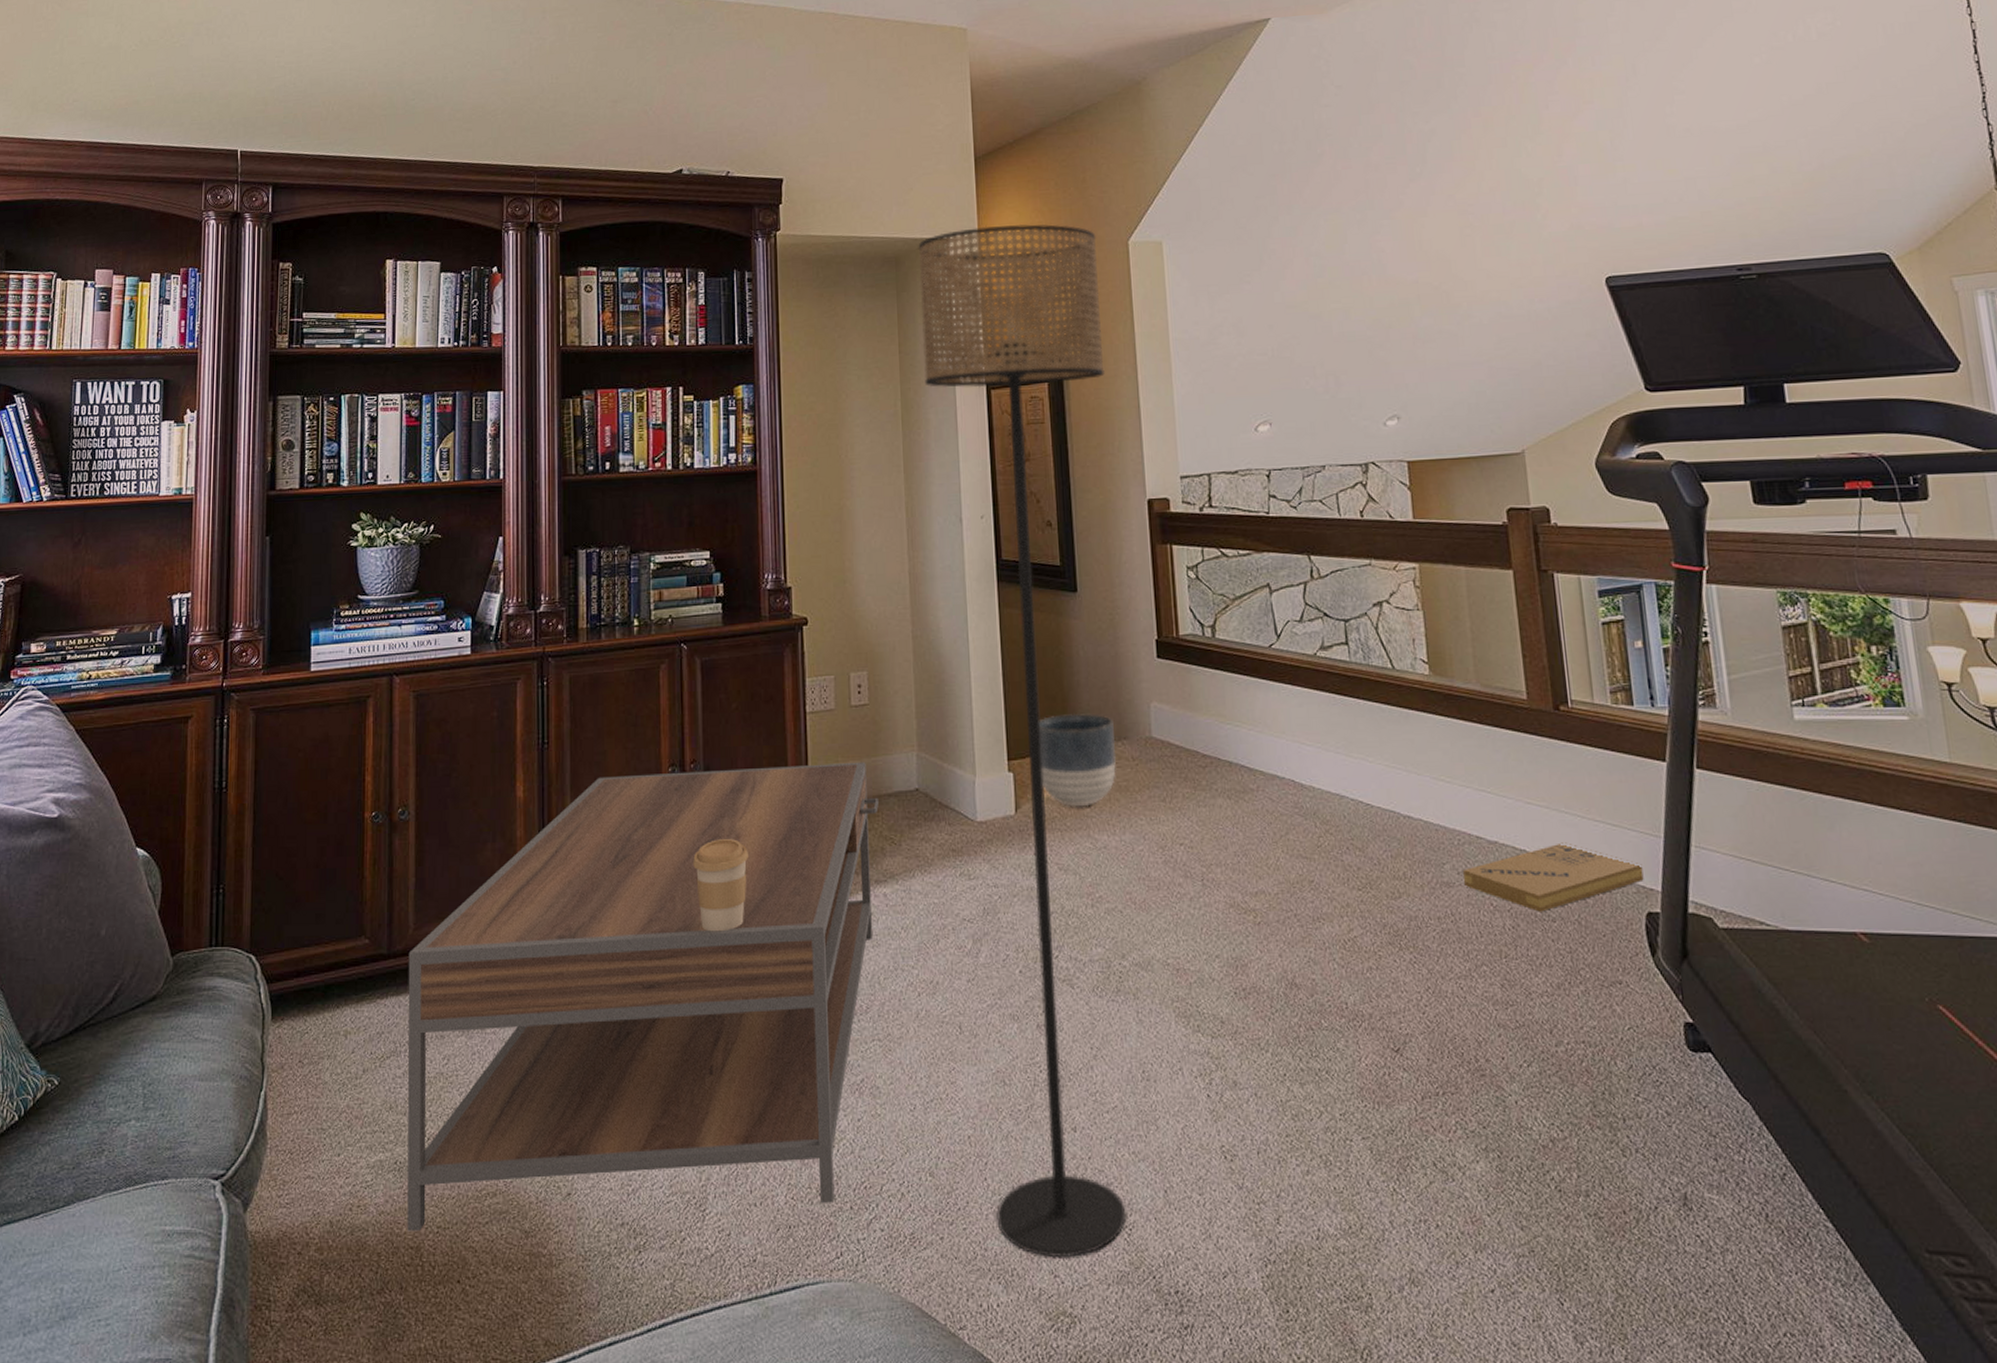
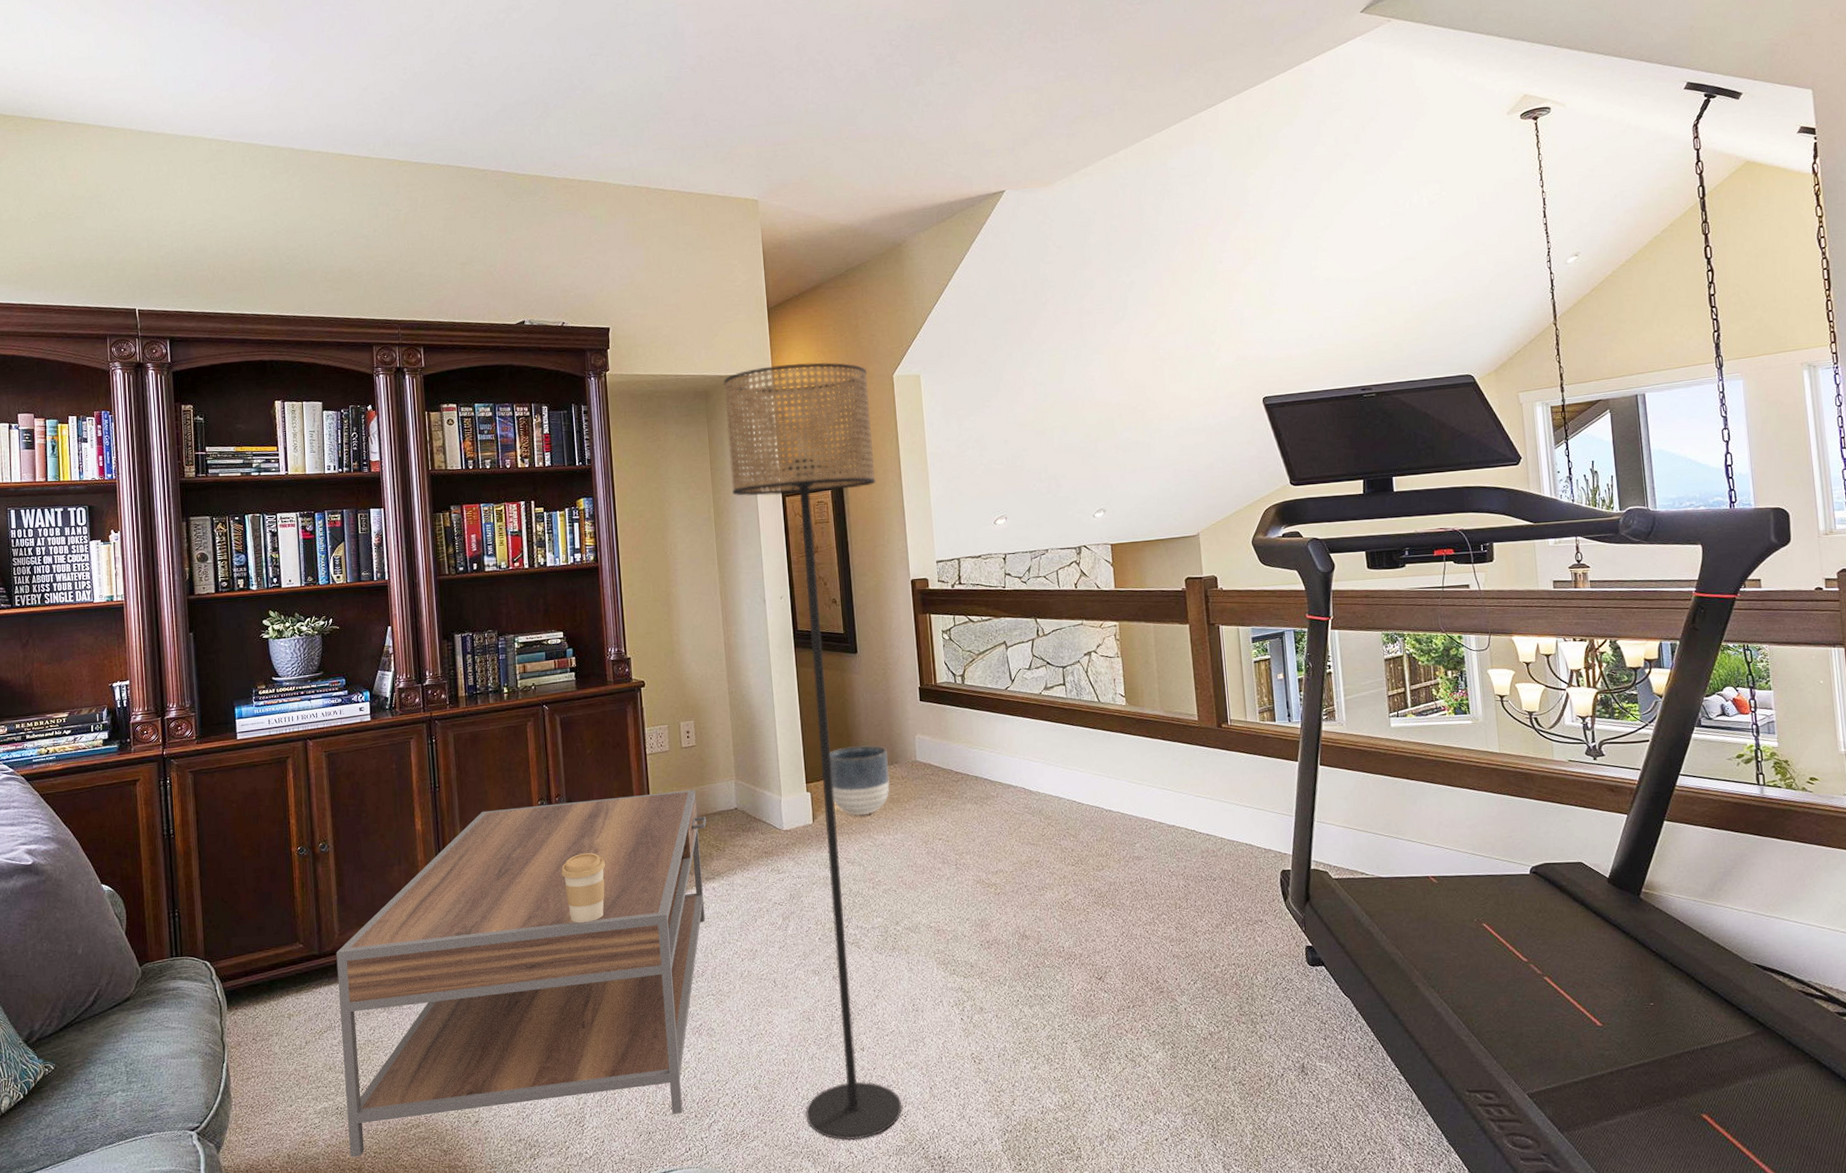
cardboard box: present [1463,842,1644,912] -> none [1149,823,1280,874]

